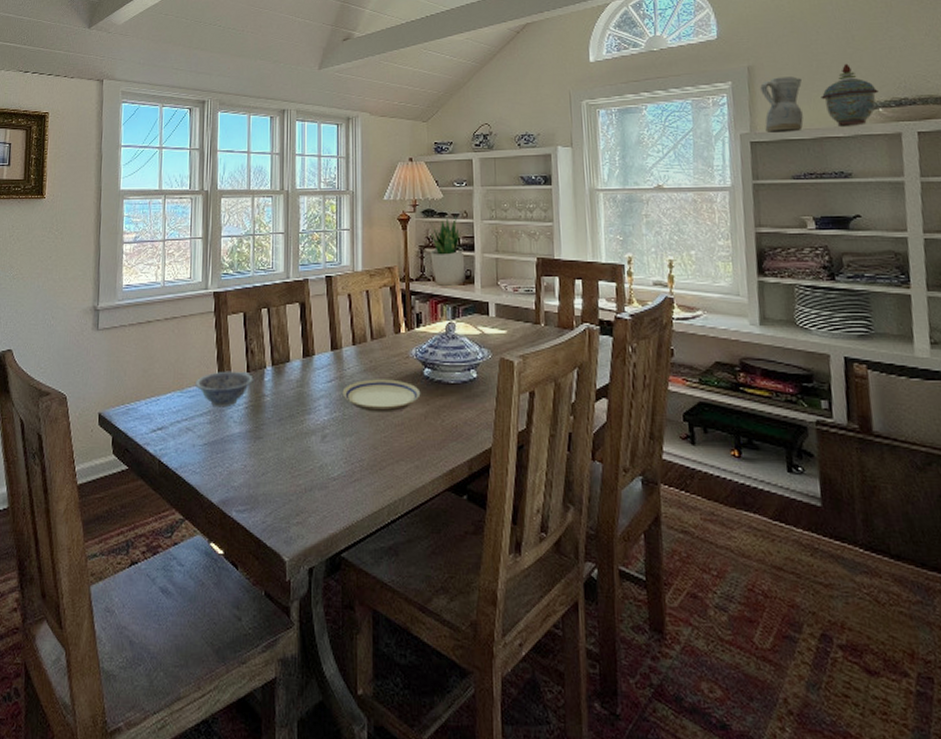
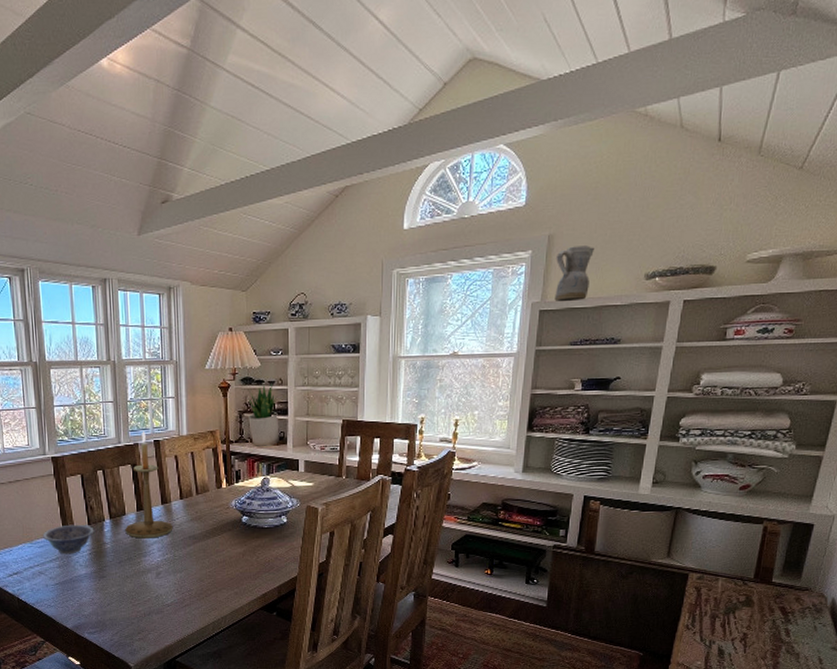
candlestick: none [288,266,344,392] -> present [125,431,173,539]
plate: present [342,379,421,413] -> none [172,526,240,553]
decorative jar: present [821,63,879,128] -> none [608,232,659,296]

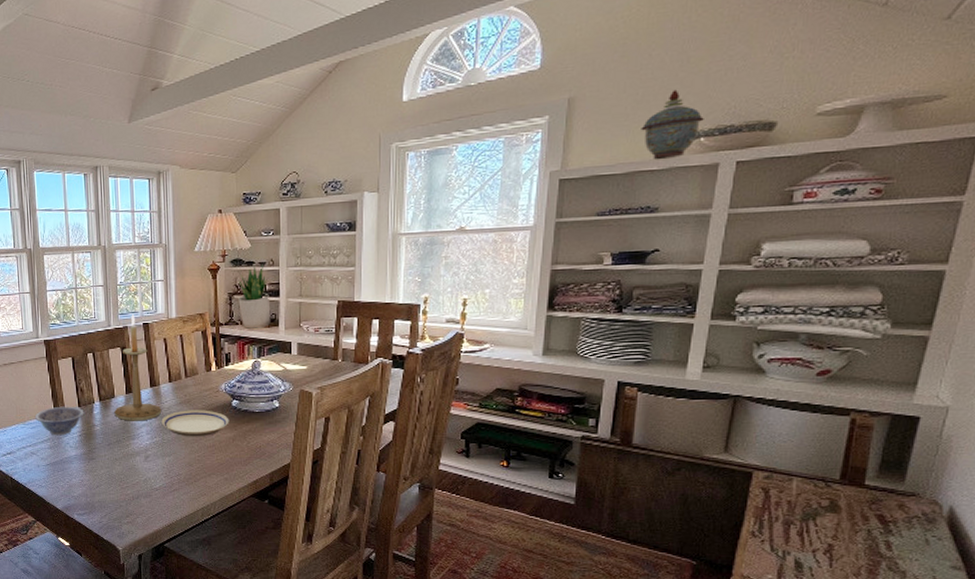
plate: none [172,526,240,553] -> present [161,410,229,437]
ceramic pitcher: present [554,245,594,302] -> none [577,107,623,170]
decorative jar: none [608,232,659,296] -> present [641,89,704,160]

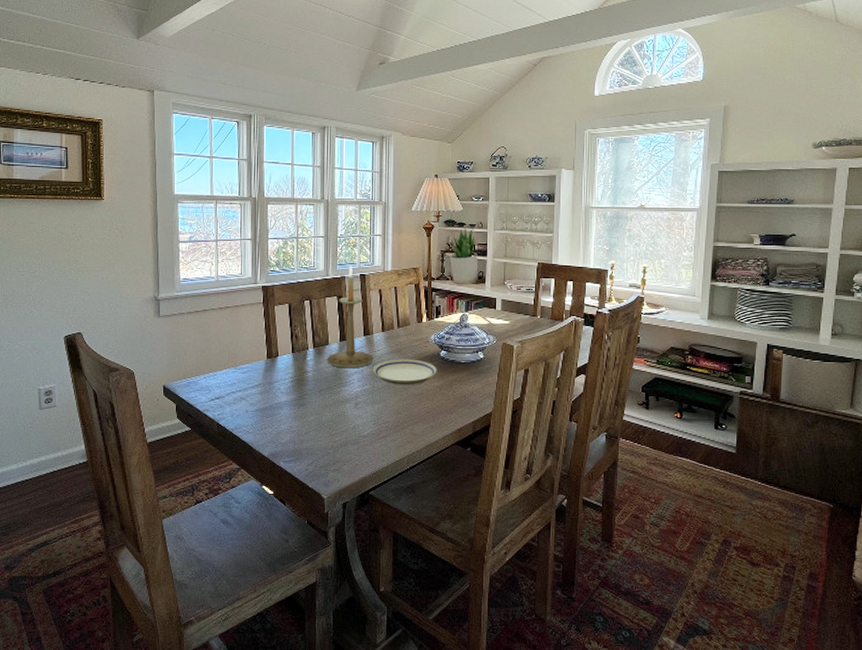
bowl: present [34,406,84,436] -> none [246,351,298,381]
decorative jar: present [641,89,704,160] -> none [779,107,824,162]

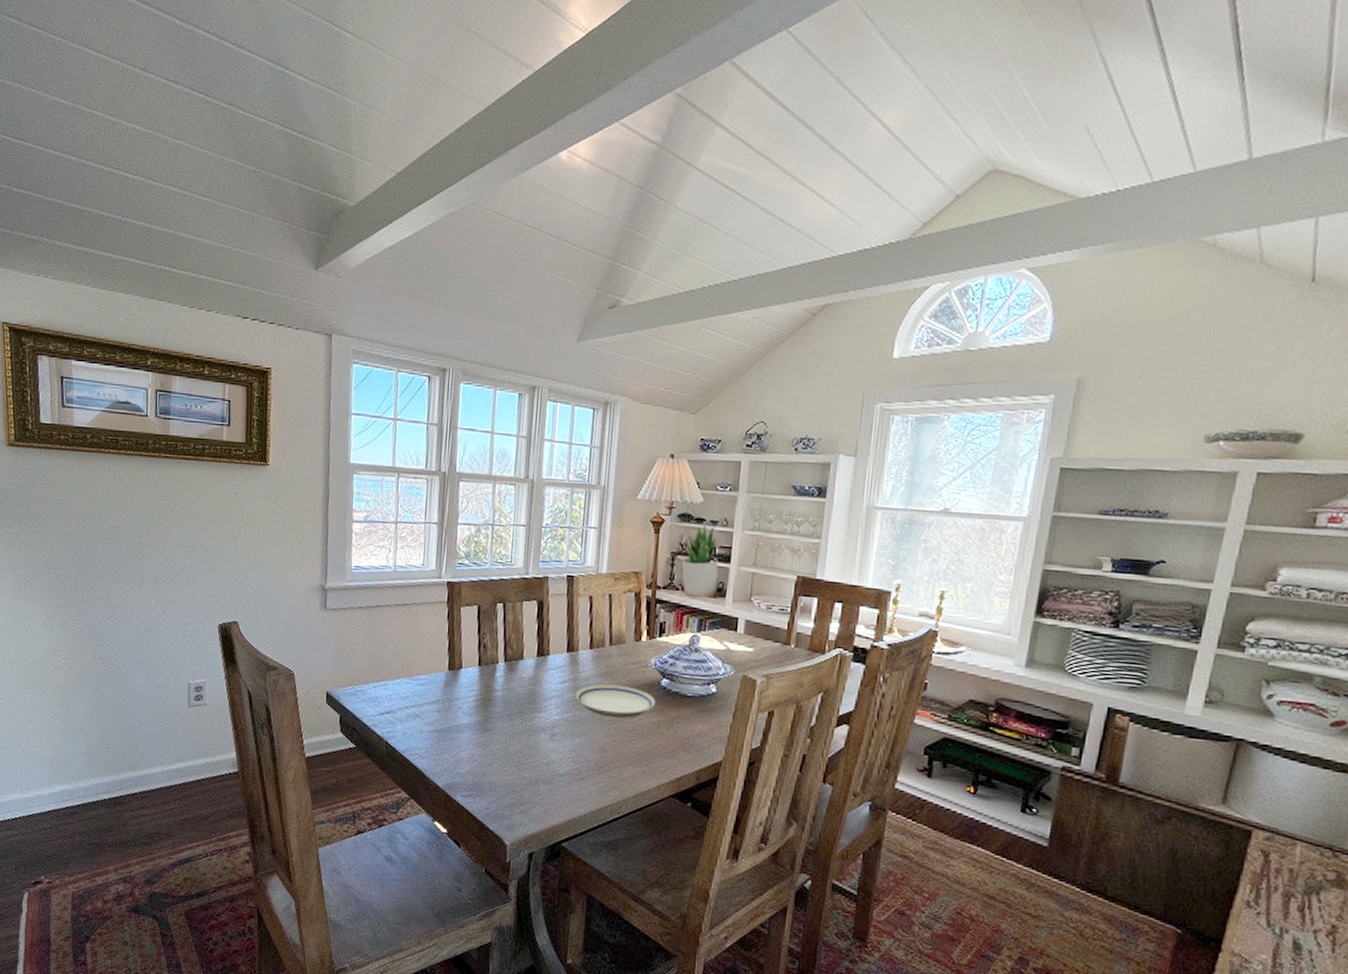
candlestick: present [327,266,374,369] -> none [520,564,578,692]

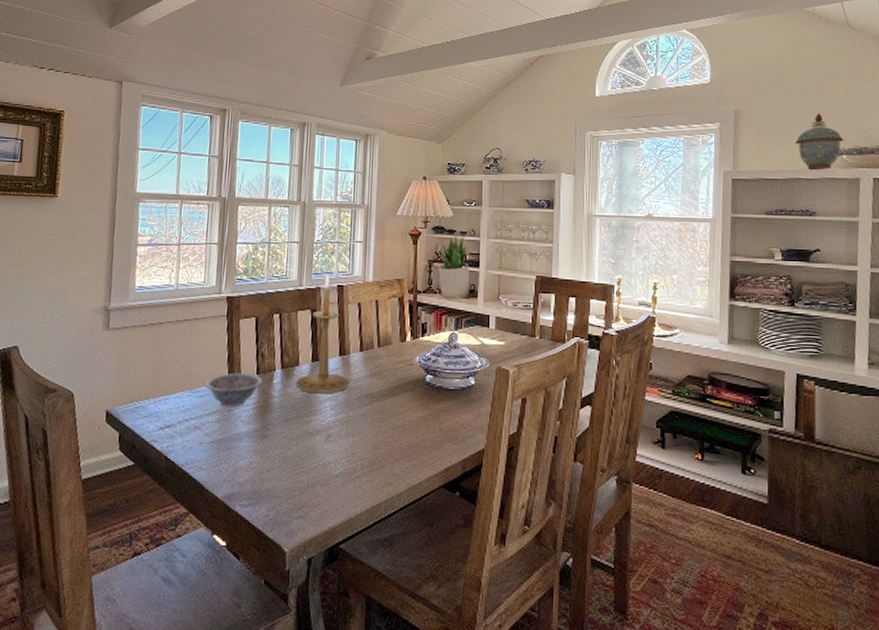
bowl: none [424,662,485,698] -> present [204,372,263,408]
candlestick: none [520,564,578,692] -> present [296,275,350,394]
plate: present [575,684,656,718] -> none [348,383,422,415]
decorative jar: none [1155,384,1225,461] -> present [795,113,844,171]

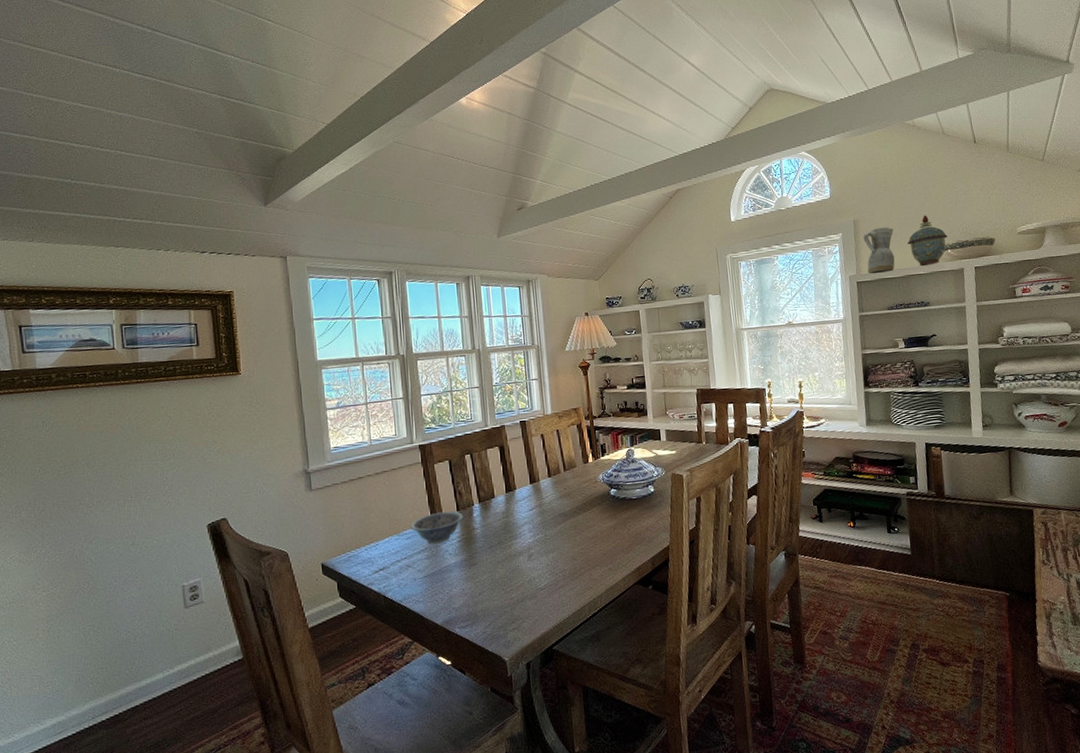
candlestick: present [296,275,350,394] -> none [495,413,543,521]
planter: present [437,234,470,299] -> none [606,360,640,420]
ceramic pitcher: none [744,121,780,173] -> present [863,227,895,274]

